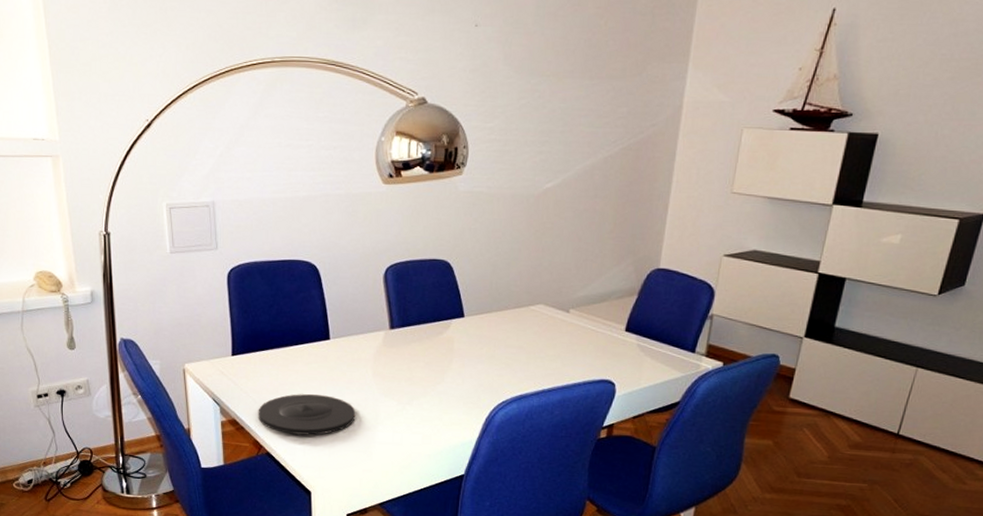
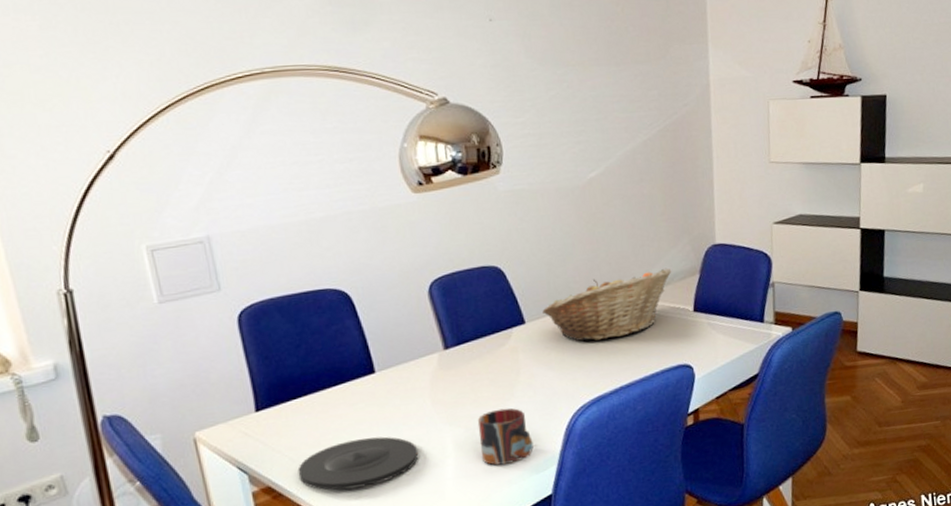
mug: none [408,390,455,440] -> present [477,408,533,466]
fruit basket: none [481,284,611,344] -> present [542,268,672,341]

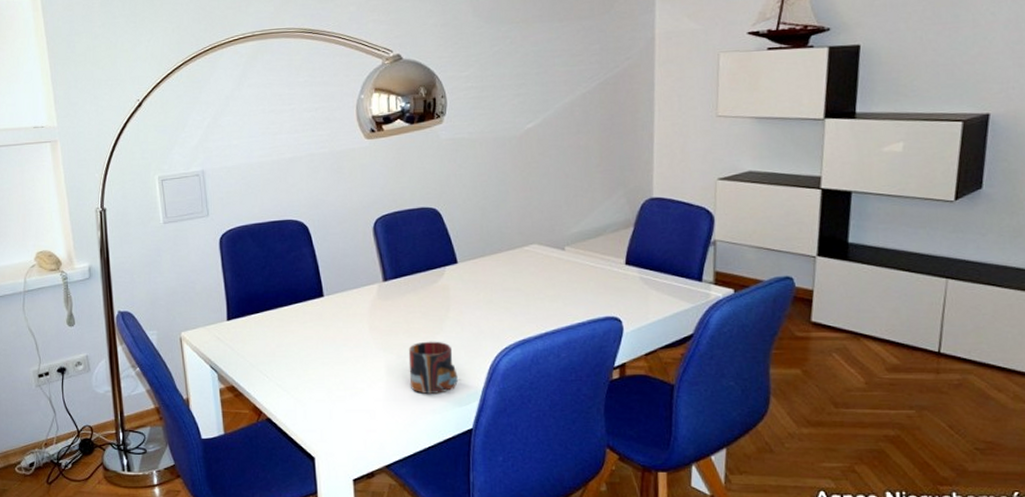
plate: present [298,436,419,491] -> none [256,354,355,397]
fruit basket: present [542,268,672,341] -> none [474,219,605,285]

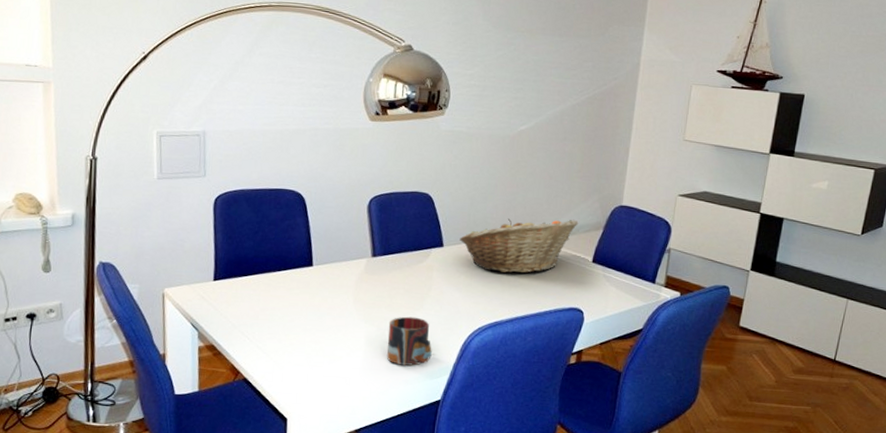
fruit basket: none [474,219,605,285] -> present [460,218,579,274]

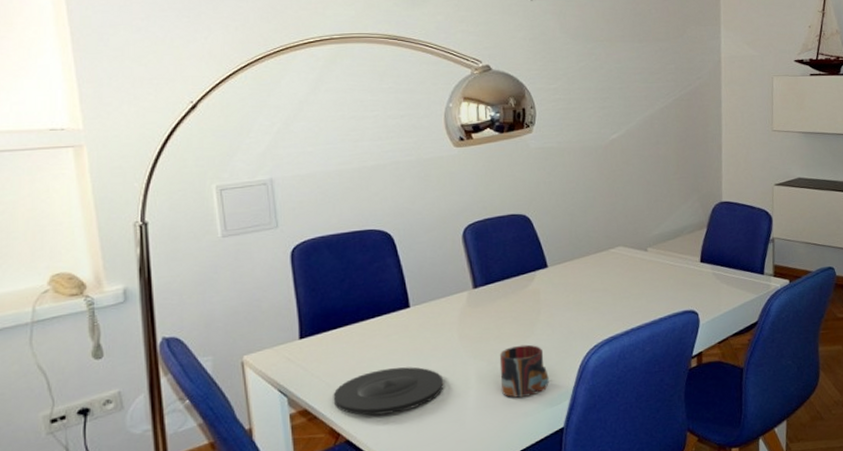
plate: none [236,319,336,361] -> present [333,367,444,416]
fruit basket: present [460,218,579,274] -> none [564,221,682,285]

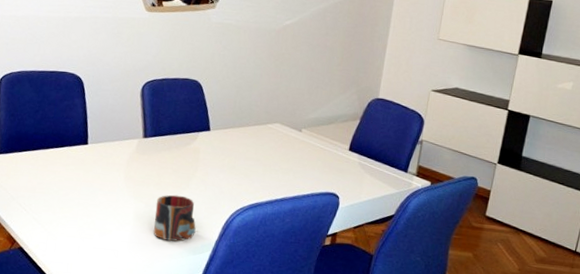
plate: present [333,367,444,416] -> none [14,193,107,233]

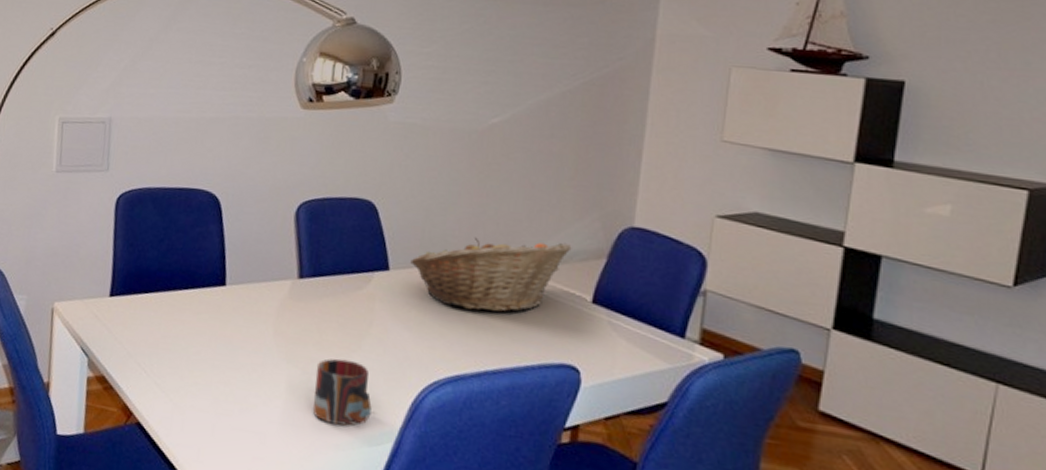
fruit basket: none [225,106,337,159] -> present [410,237,572,313]

